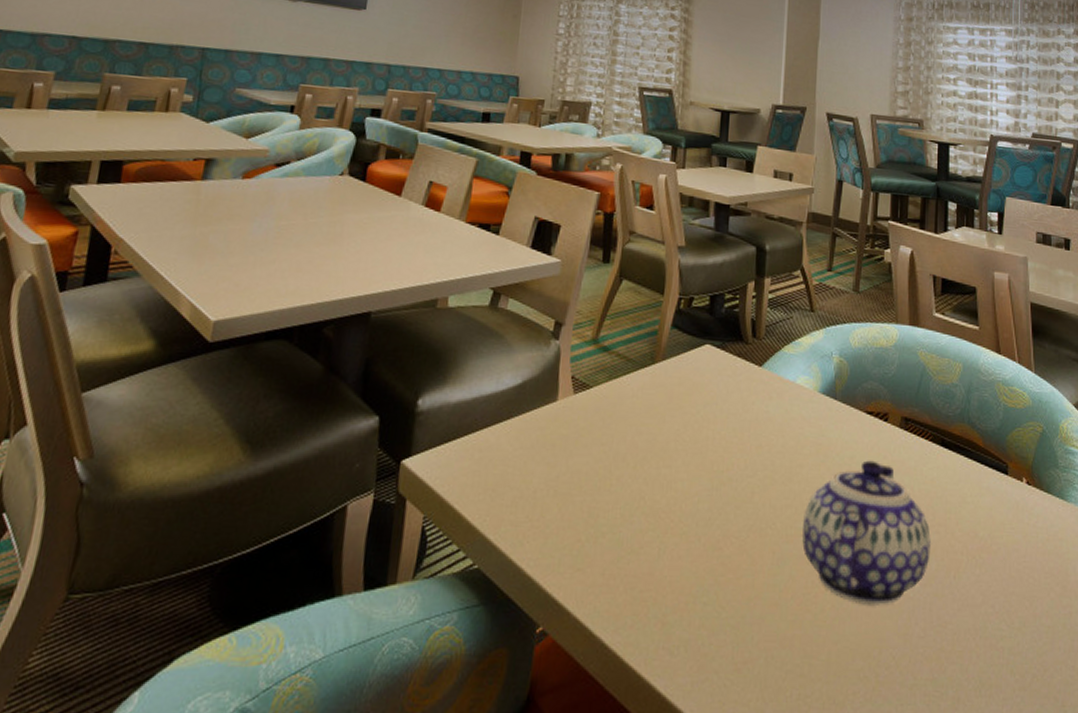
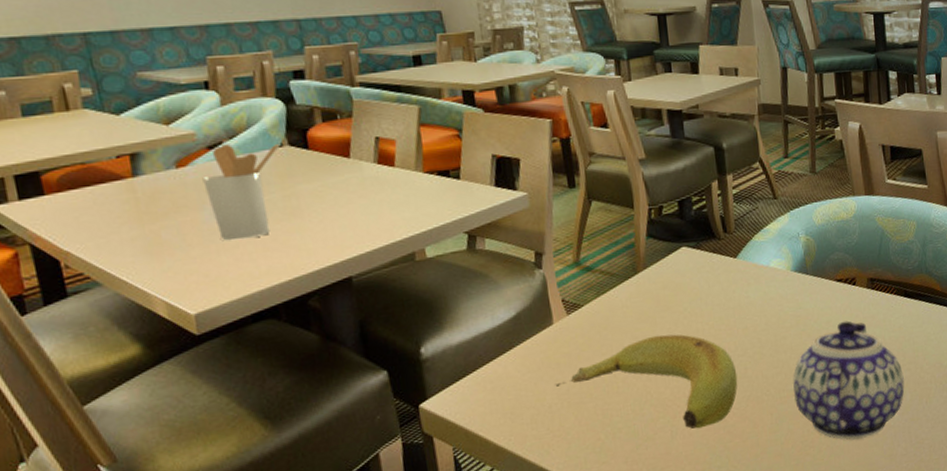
utensil holder: none [261,165,340,257] -> present [202,144,279,241]
banana: none [547,434,743,553] -> present [557,334,738,429]

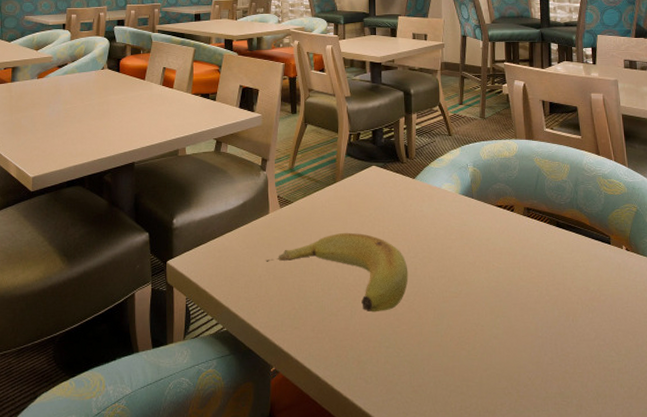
utensil holder: present [202,144,279,241] -> none [52,66,102,130]
teapot: present [793,320,905,440] -> none [454,240,553,344]

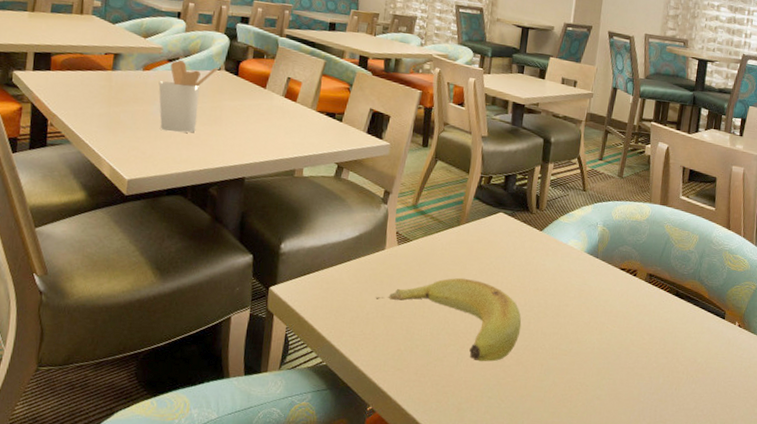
utensil holder: none [52,66,102,130] -> present [158,60,218,133]

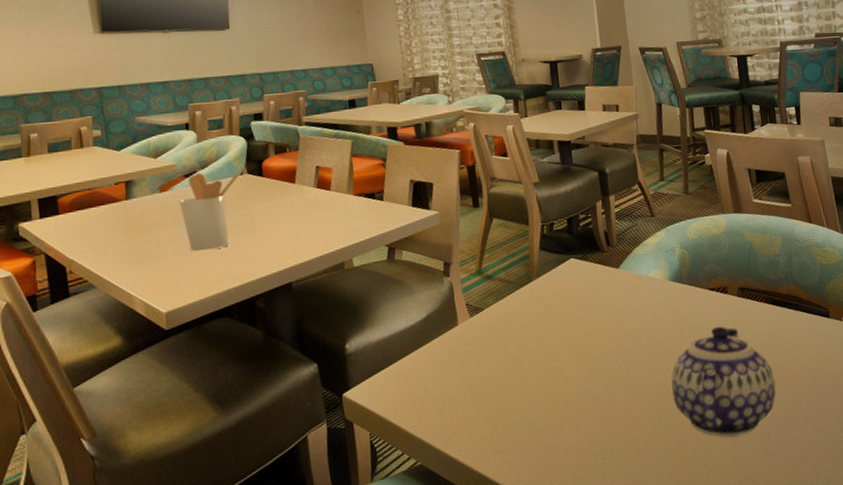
banana: present [377,277,522,362] -> none [460,335,621,423]
teapot: none [563,303,661,406] -> present [671,326,776,438]

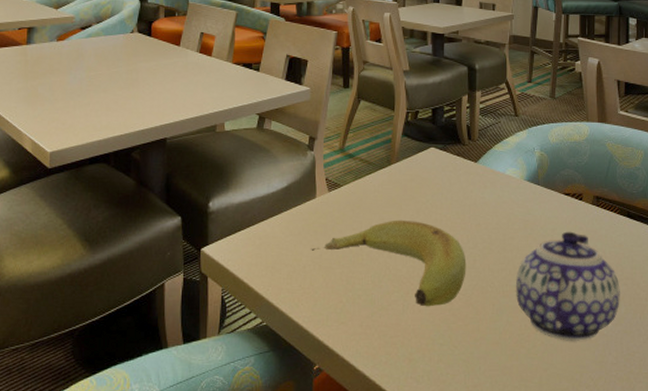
utensil holder: present [179,173,240,252] -> none [73,27,131,100]
banana: none [460,335,621,423] -> present [312,220,467,307]

